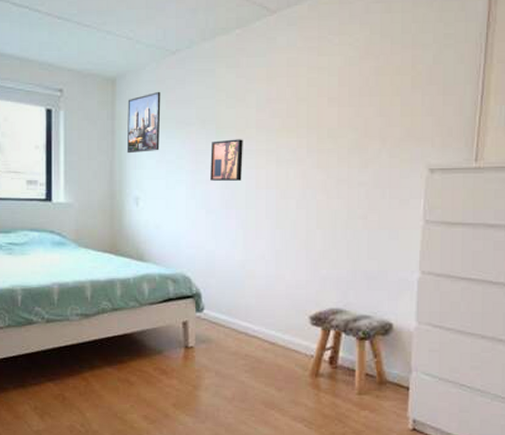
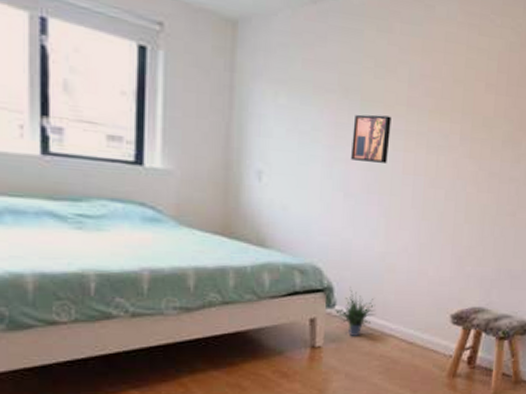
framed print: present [126,91,161,154] -> none [248,45,296,118]
potted plant: none [204,293,239,337] -> present [335,287,376,336]

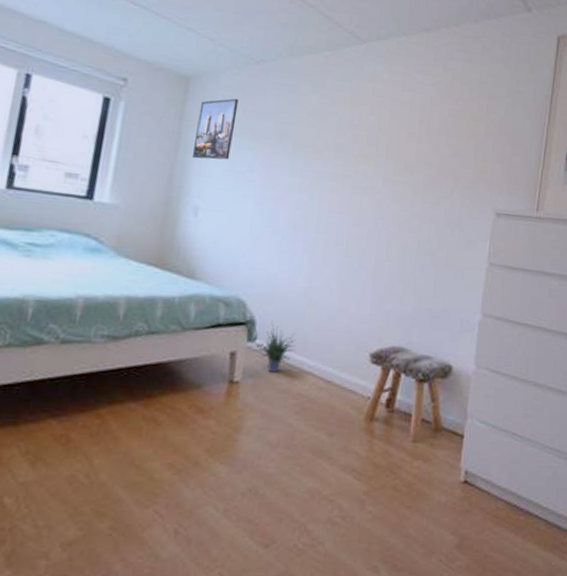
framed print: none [248,45,296,118] -> present [191,98,239,160]
wall art: present [351,114,391,163] -> none [281,158,320,203]

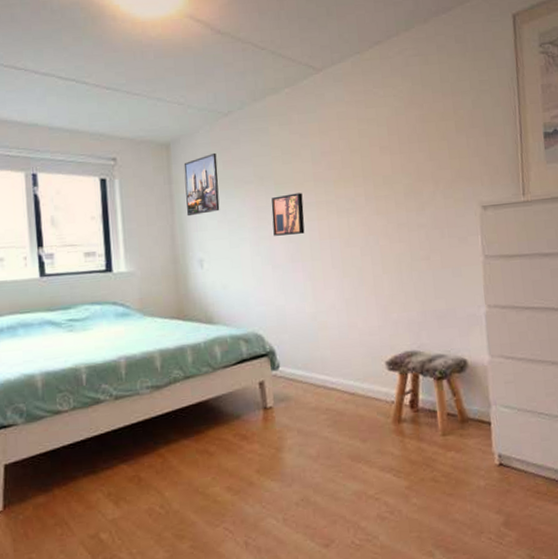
potted plant: present [256,321,296,372] -> none [280,348,316,394]
wall art: none [281,158,320,203] -> present [271,193,305,236]

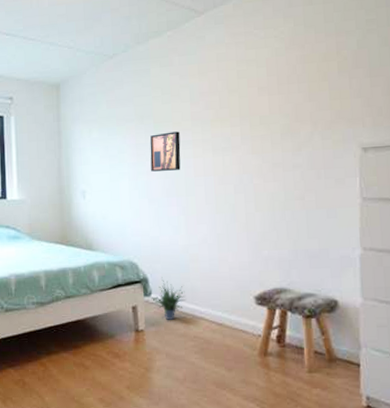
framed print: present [183,152,220,217] -> none [71,92,102,151]
potted plant: none [280,348,316,394] -> present [152,277,186,320]

